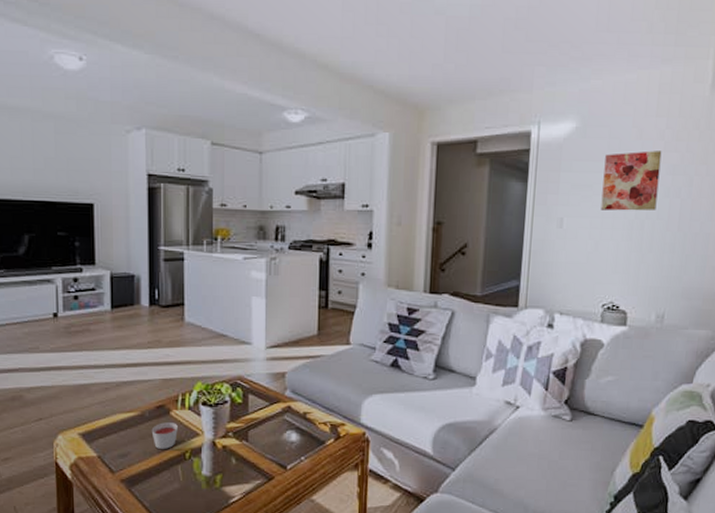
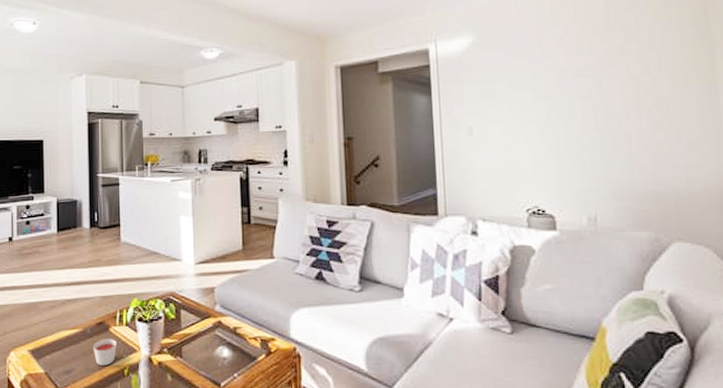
wall art: present [601,150,662,211] -> none [506,56,568,116]

